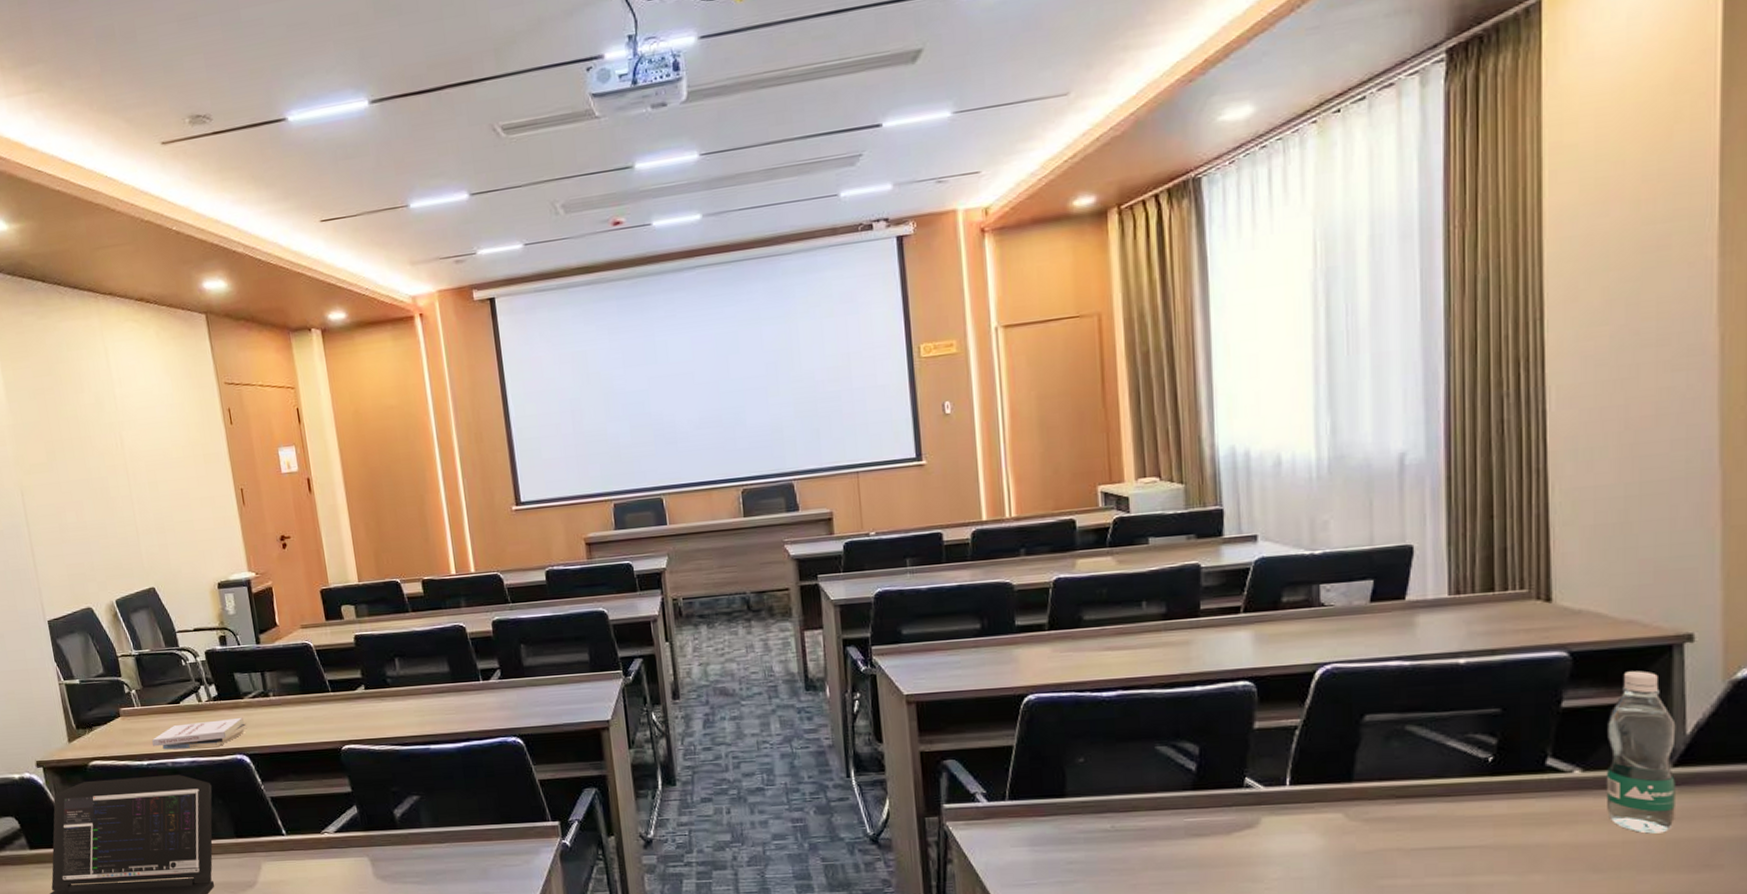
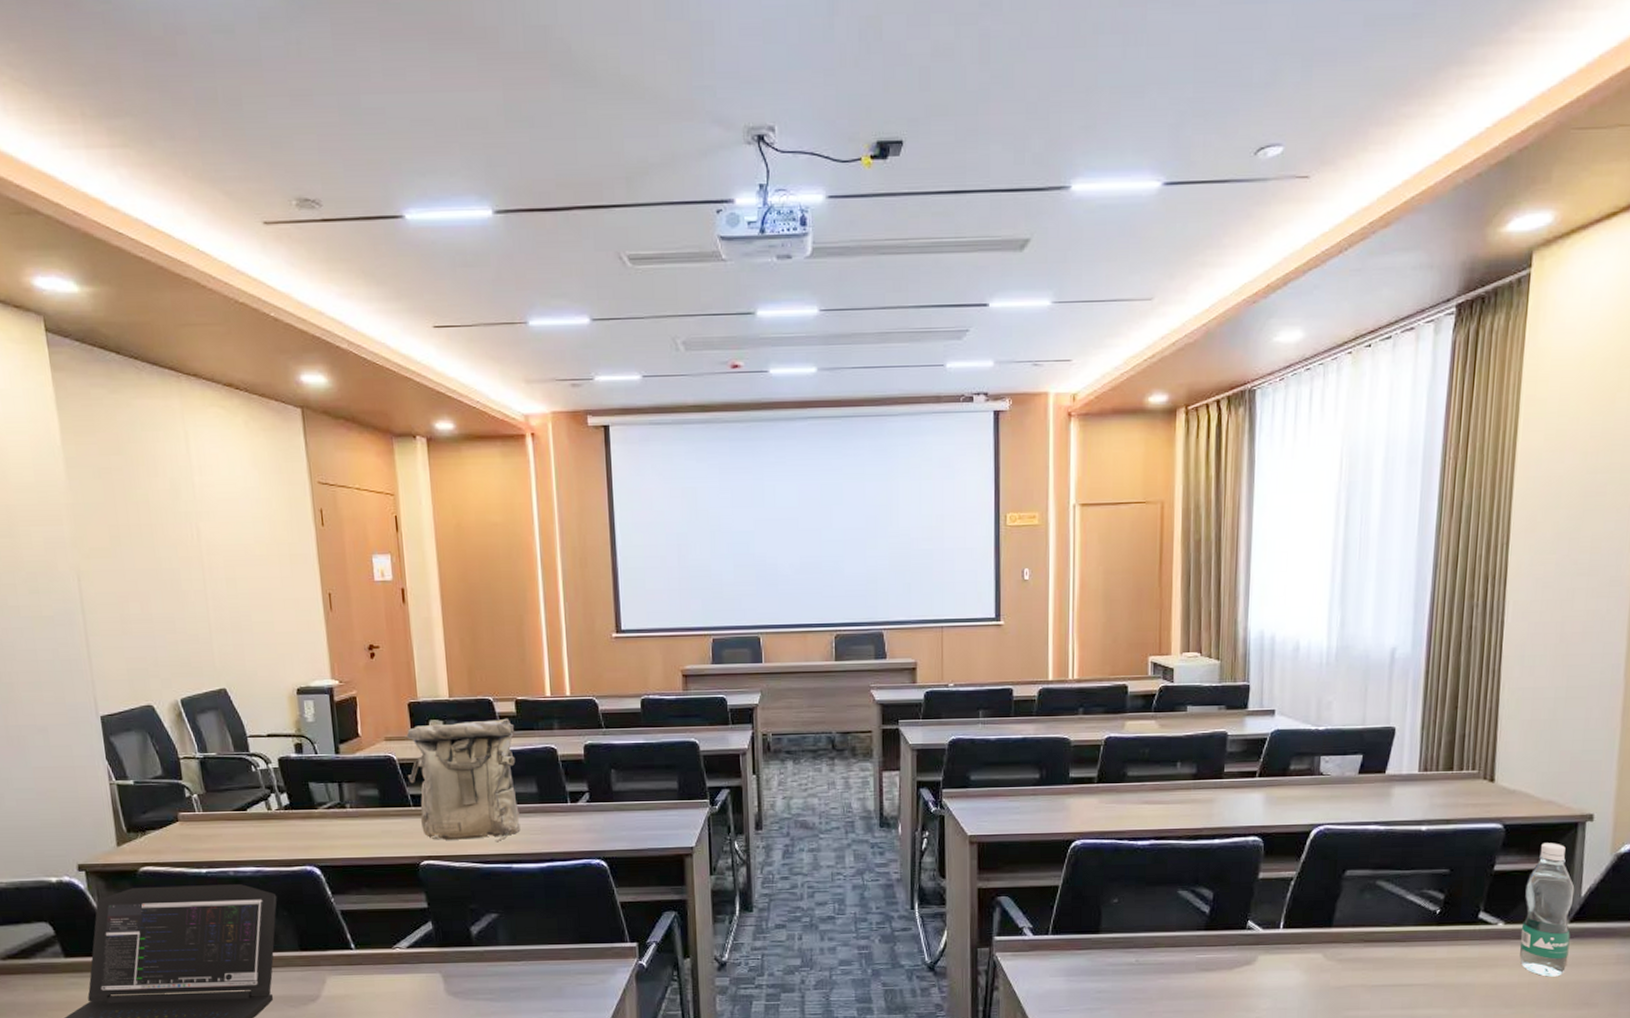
books: present [151,717,248,750] -> none [212,828,321,858]
backpack: none [318,599,436,724] -> present [403,718,521,843]

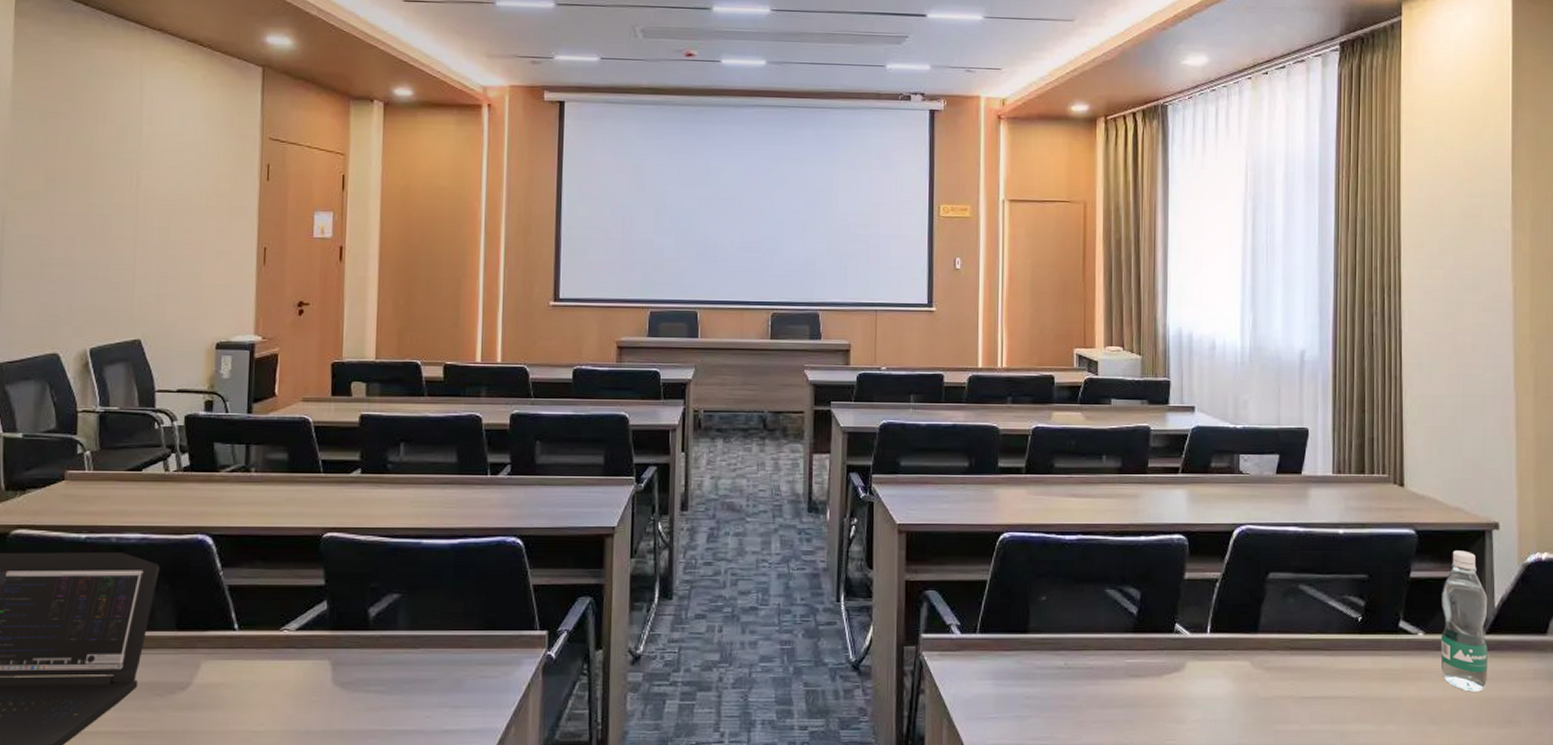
backpack: present [403,718,521,843] -> none [322,383,440,515]

